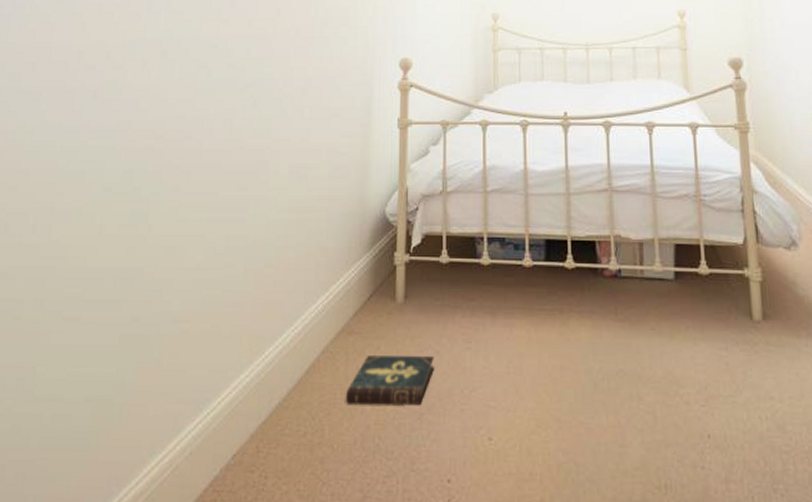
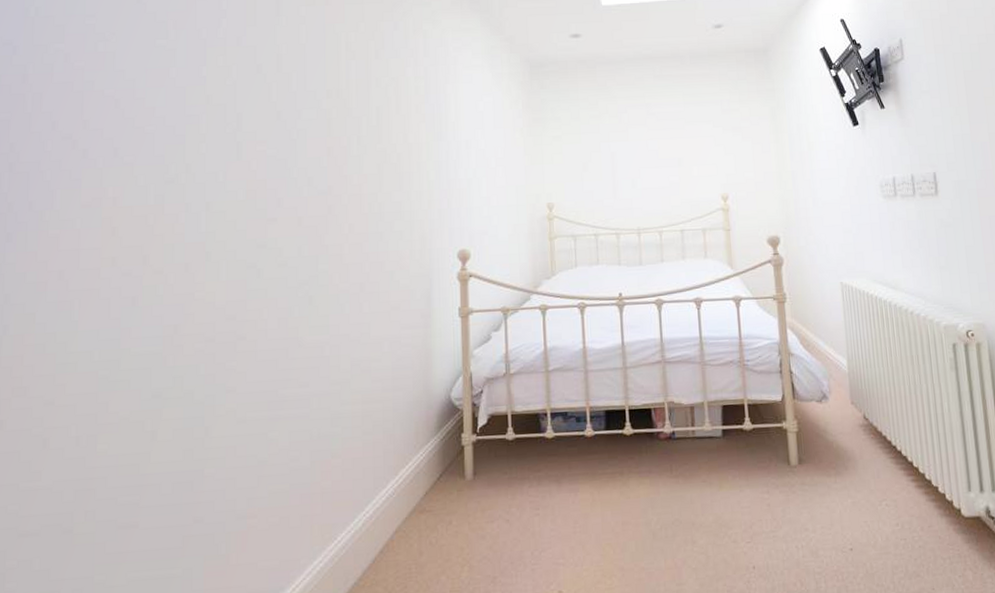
book: present [345,355,435,405] -> none [420,525,506,575]

